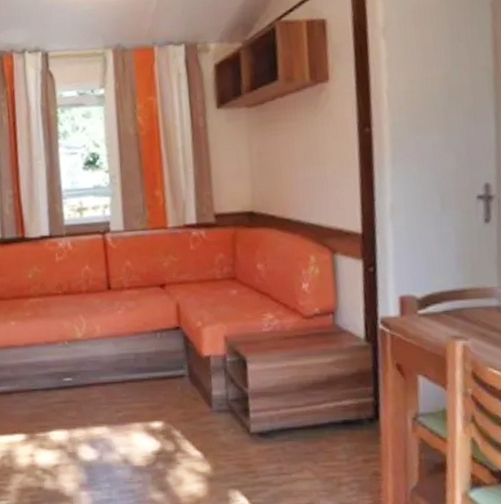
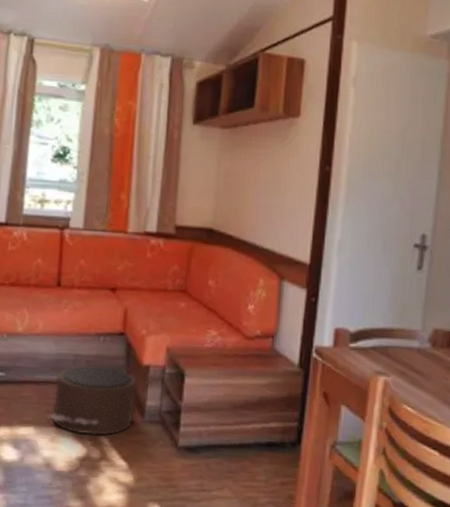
pouf: none [119,362,201,430] -> present [48,365,137,436]

